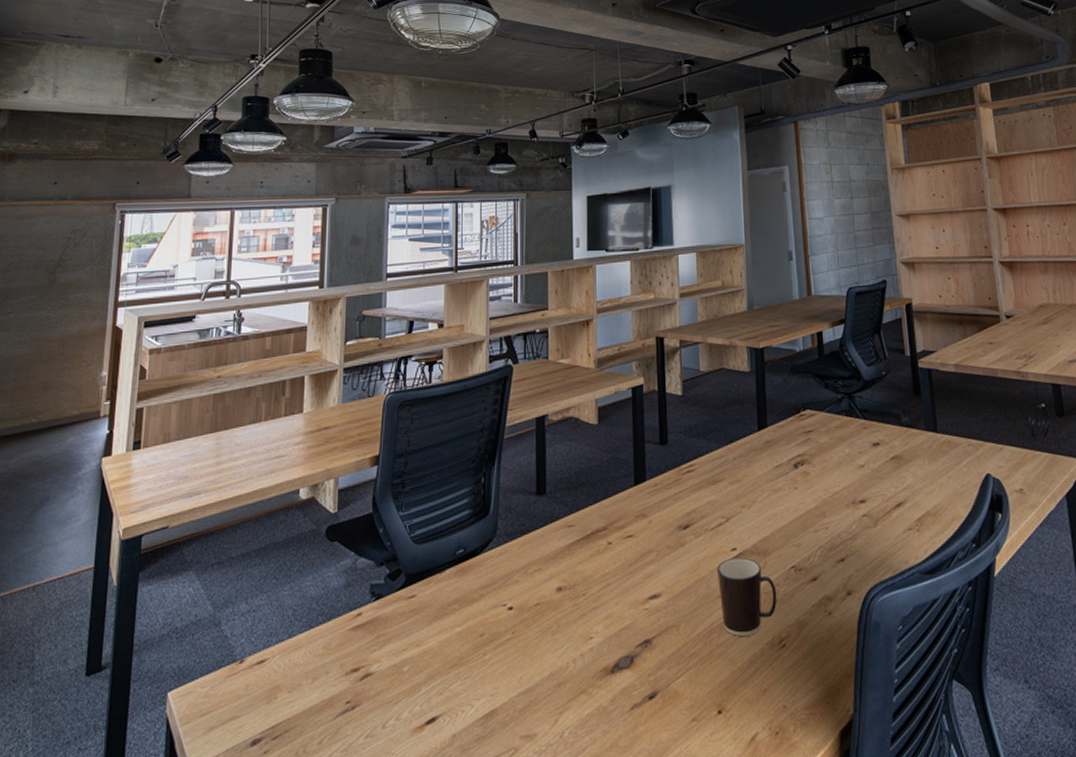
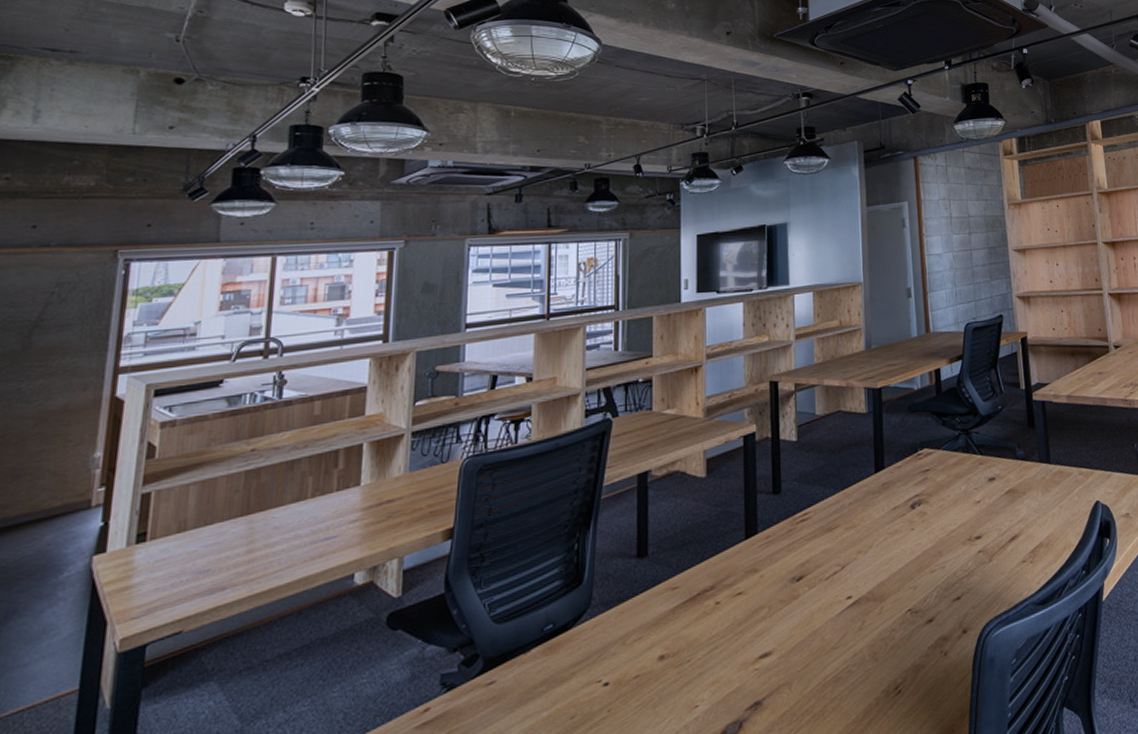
mug: present [717,557,777,636] -> none [832,605,893,688]

